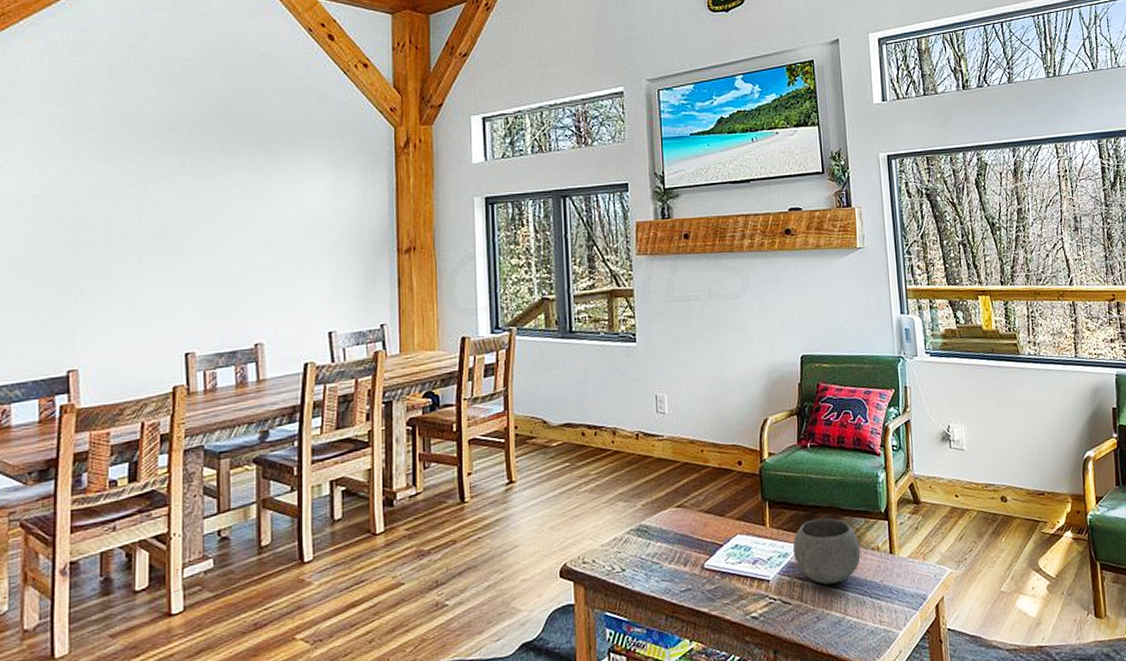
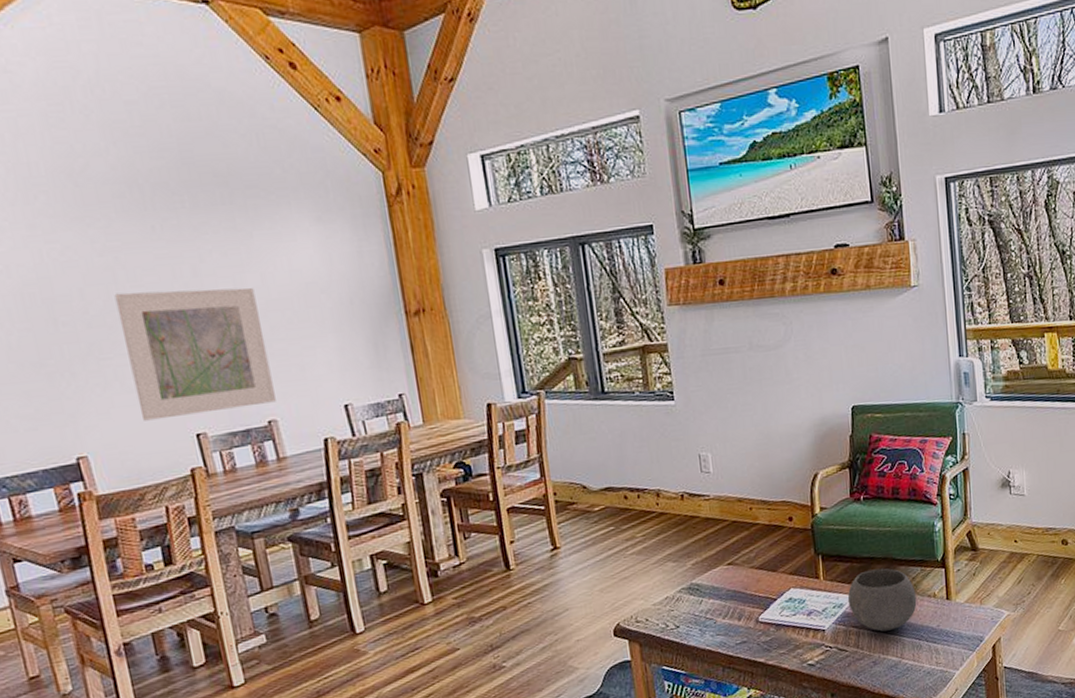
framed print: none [136,220,265,339] -> present [114,287,276,421]

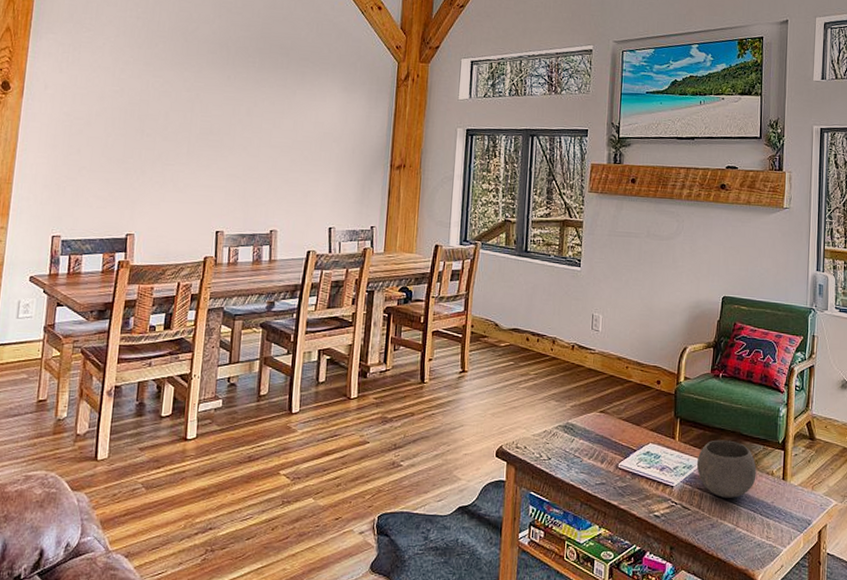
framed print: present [114,287,276,421] -> none [181,119,286,217]

